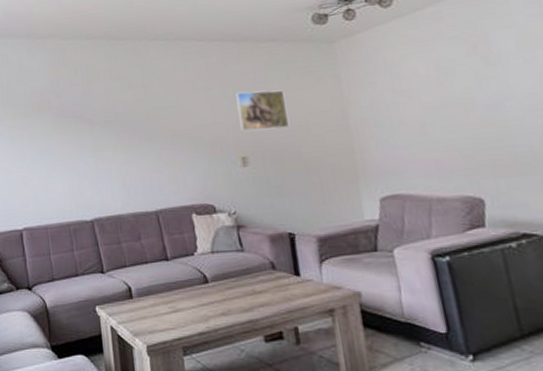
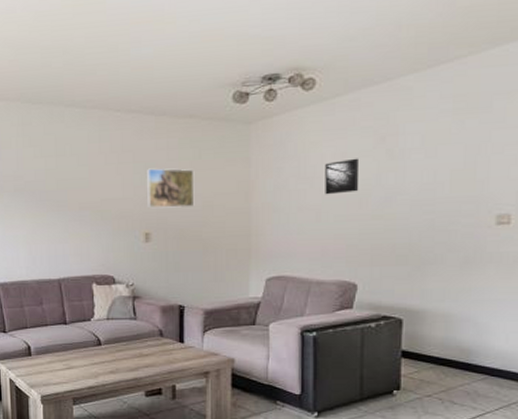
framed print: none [419,67,462,106] -> present [325,158,360,195]

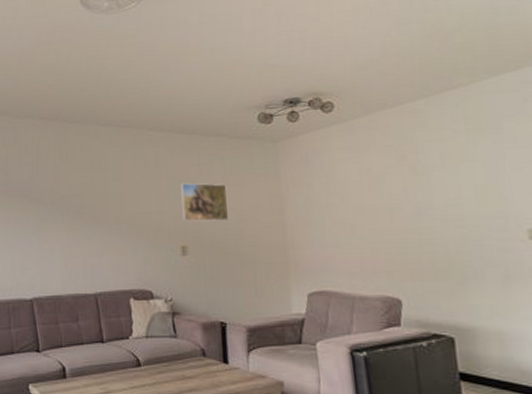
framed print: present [325,158,360,195] -> none [353,174,389,209]

